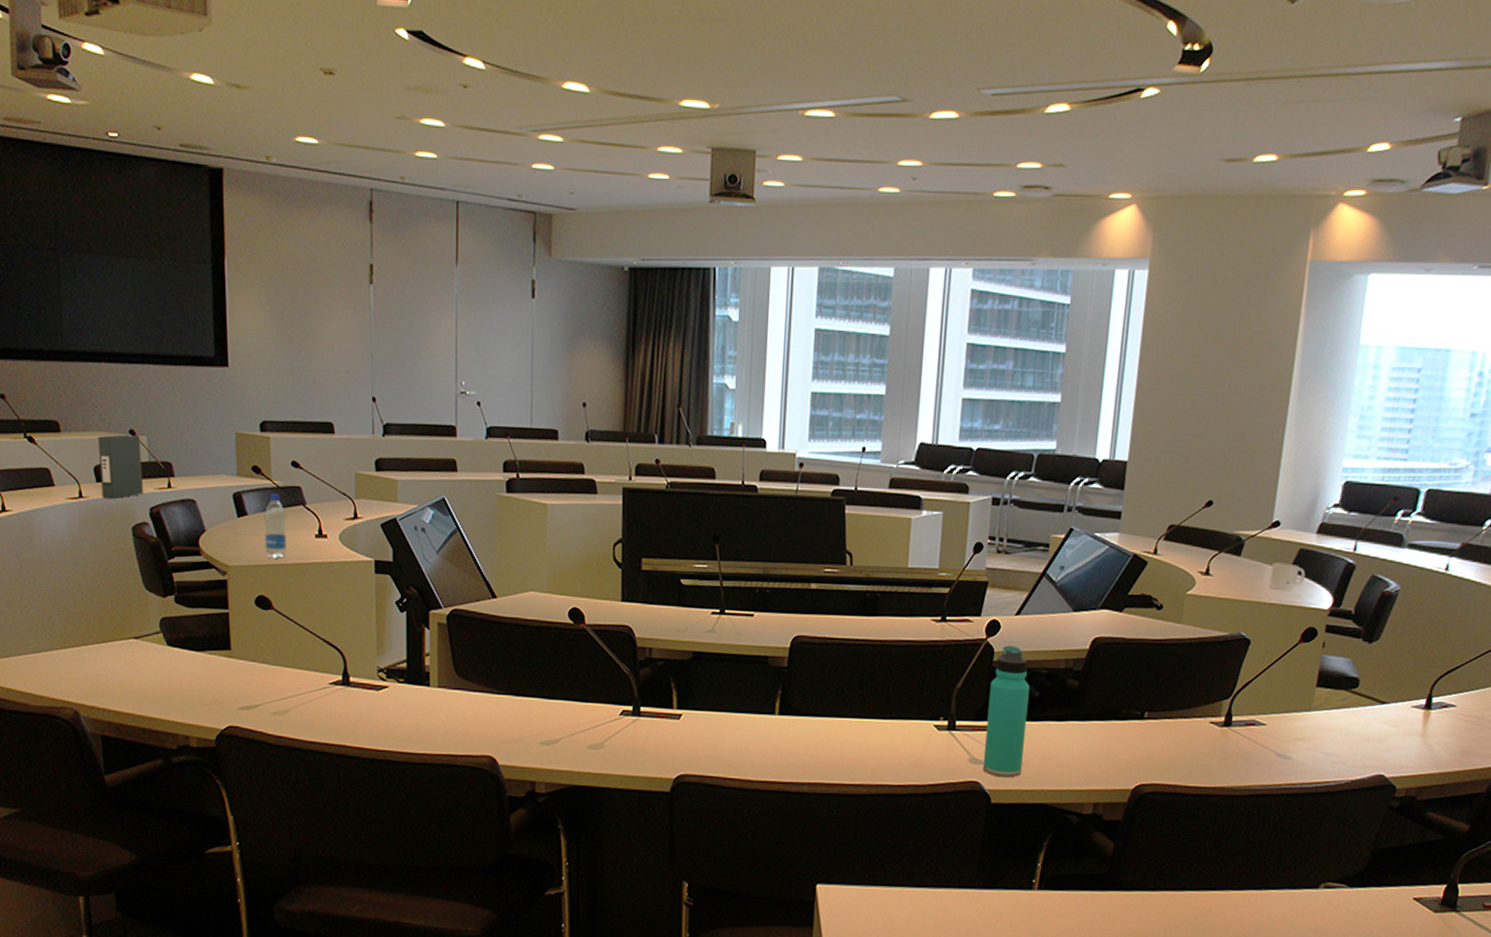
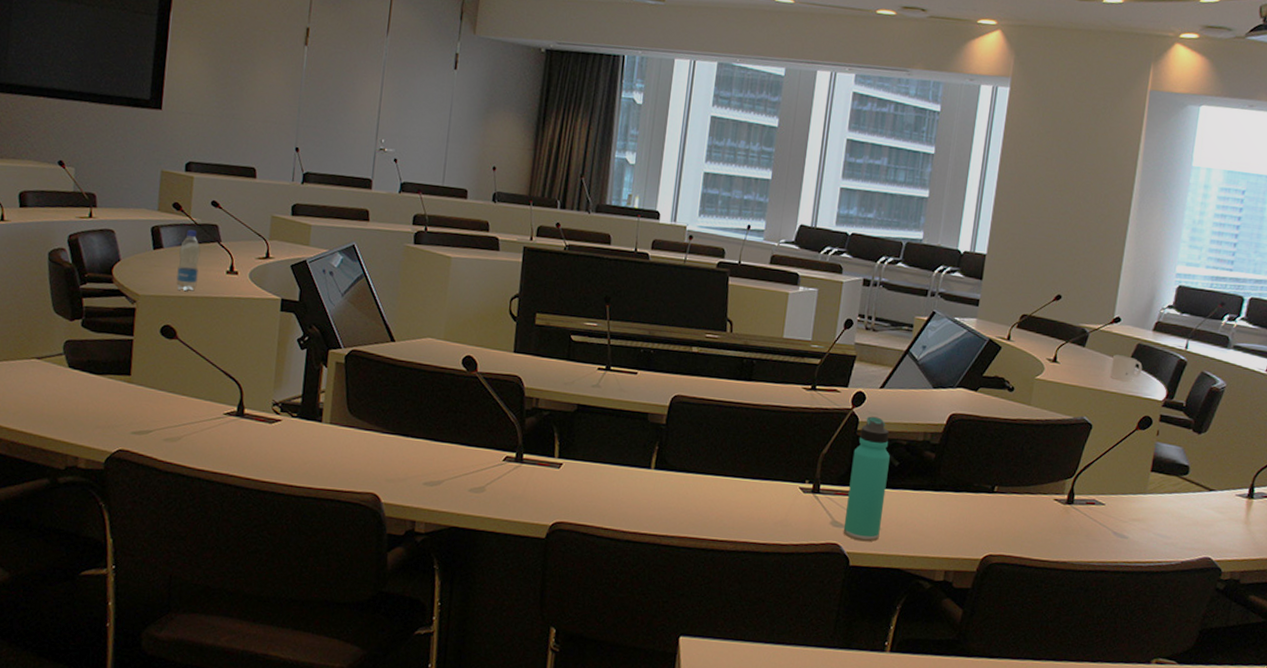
binder: present [98,434,144,498] -> none [23,164,68,224]

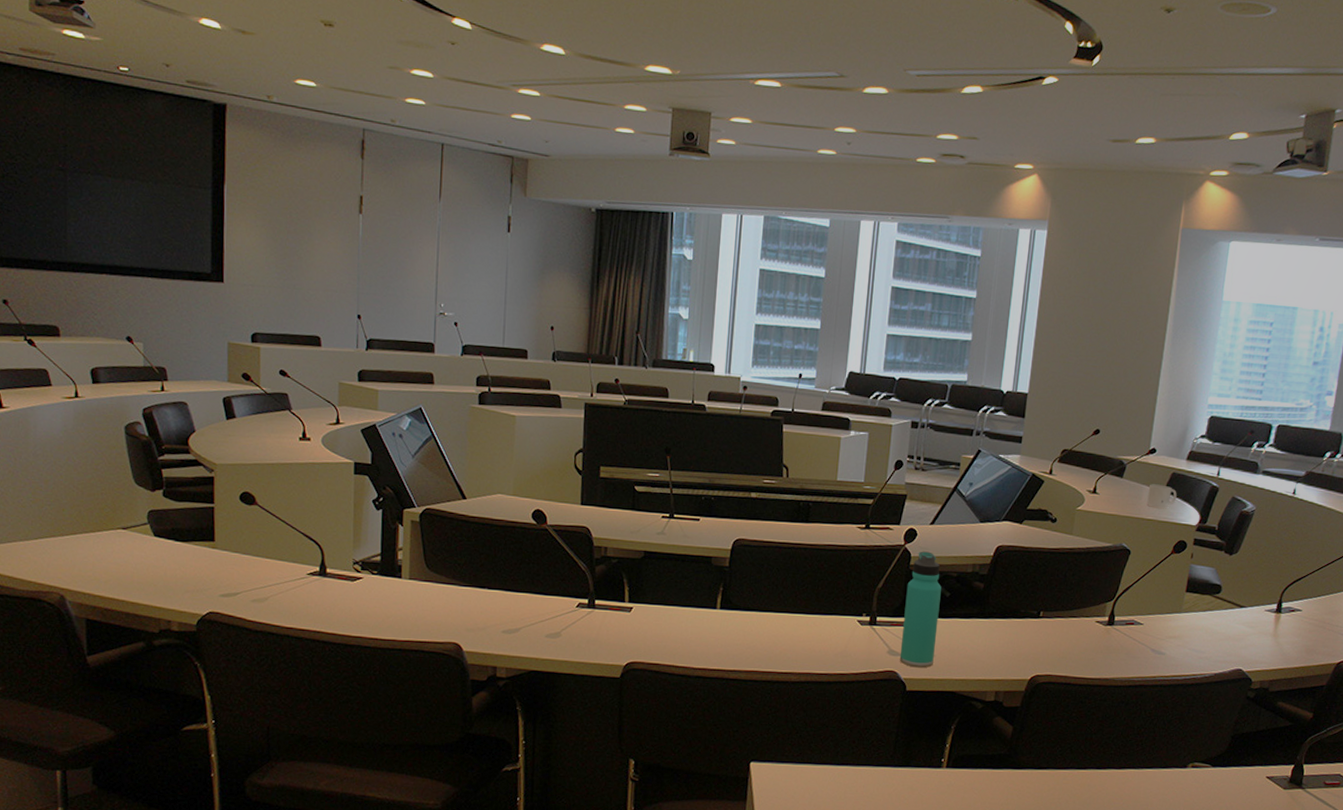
bottle: present [176,229,201,291] -> none [251,399,273,459]

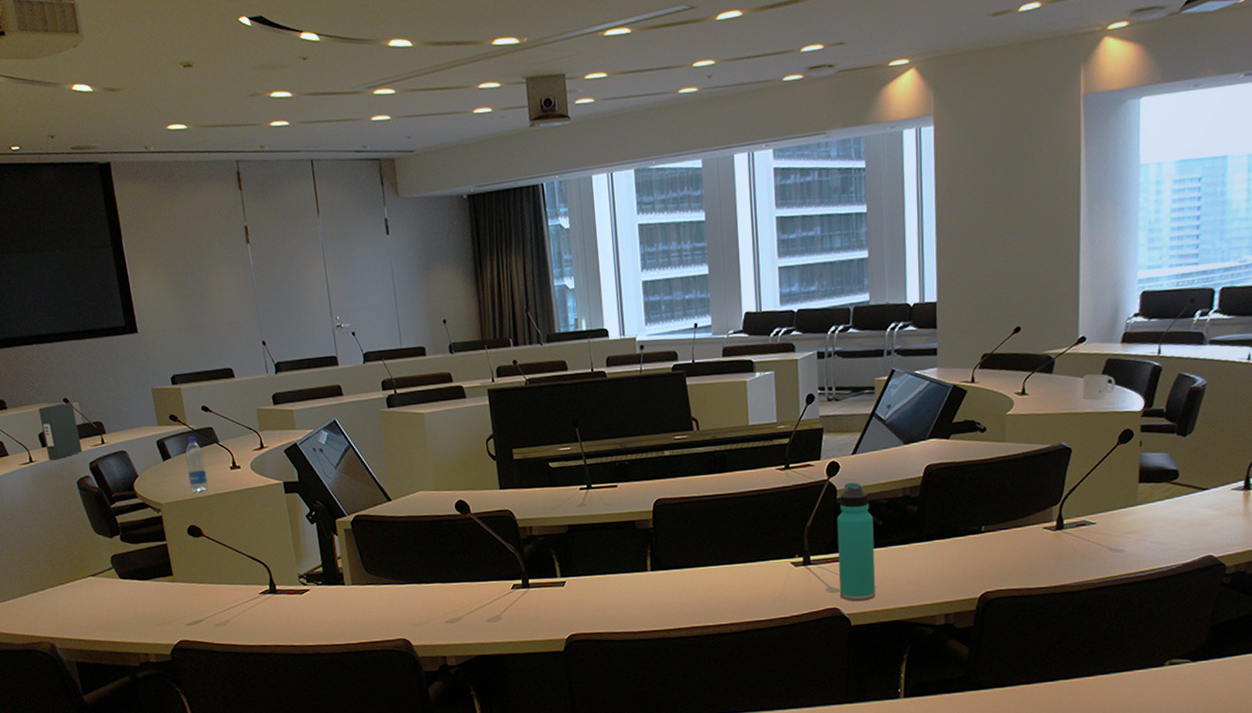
binder: none [95,340,138,399] -> present [38,402,82,460]
bottle: none [251,399,273,459] -> present [185,436,208,492]

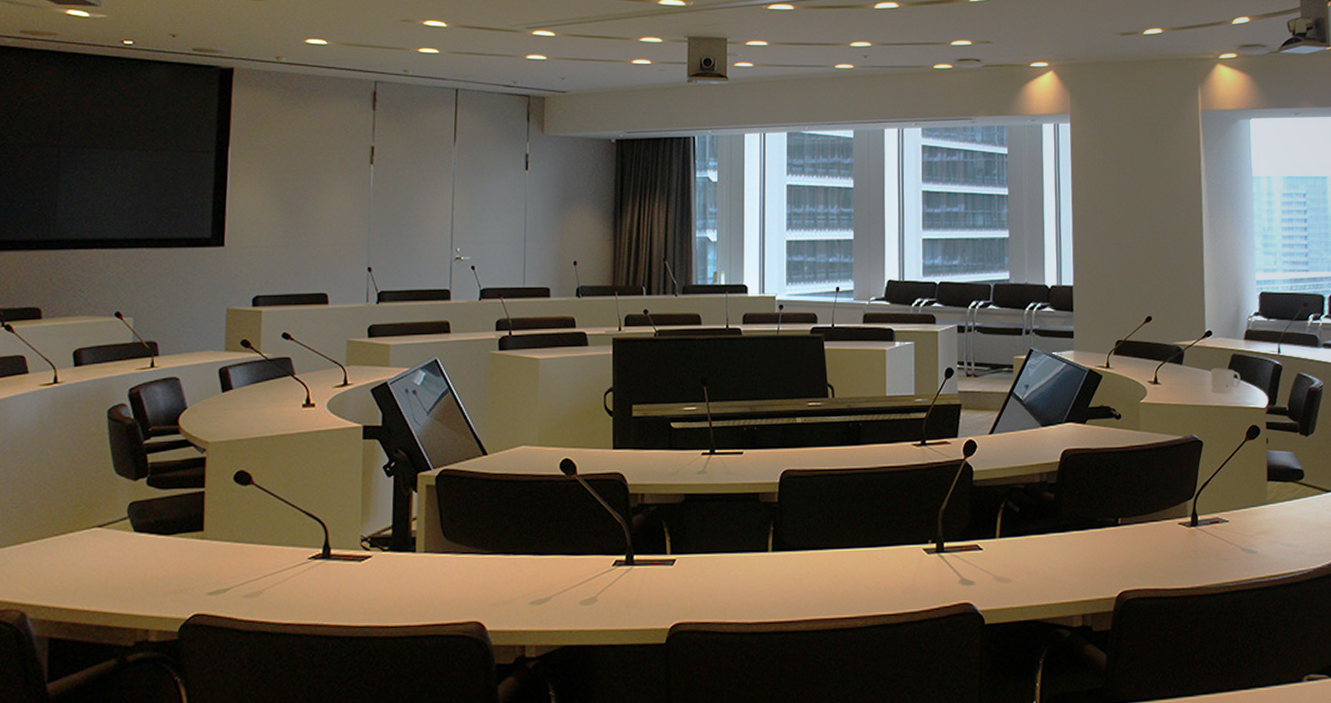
binder: present [38,402,82,460] -> none [79,317,126,382]
bottle: present [185,436,208,492] -> none [248,366,274,431]
thermos bottle: present [836,482,876,602] -> none [972,464,1011,597]

